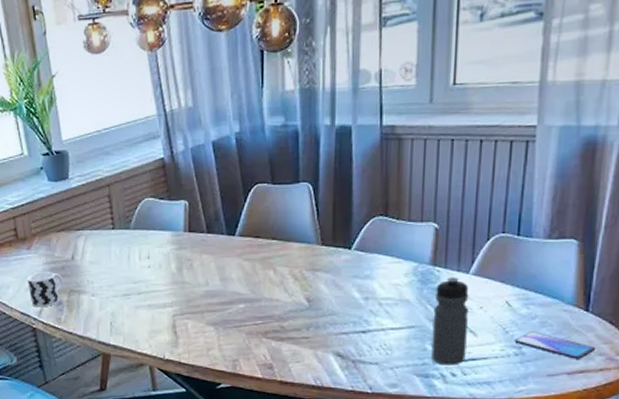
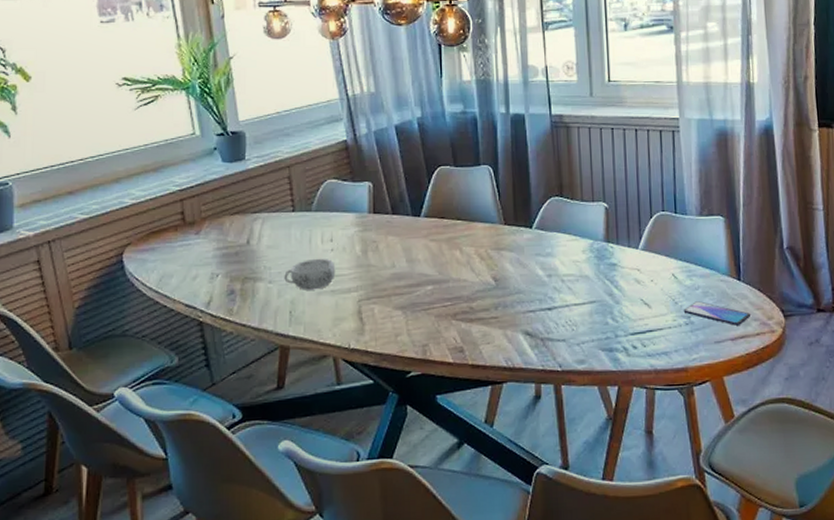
cup: present [27,272,63,308] -> none [194,258,236,298]
decorative bowl: none [105,274,152,304] -> present [284,258,336,290]
water bottle: present [431,277,469,366] -> none [611,253,644,338]

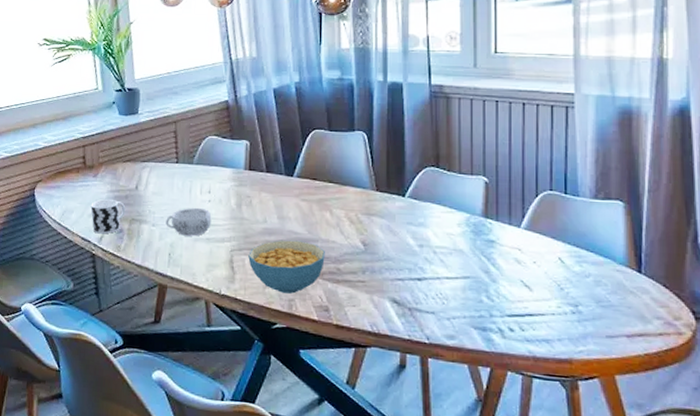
cup: none [194,258,236,298] -> present [90,199,126,234]
cereal bowl: none [377,283,457,339] -> present [248,240,325,294]
smartphone: present [683,301,751,326] -> none [570,290,653,322]

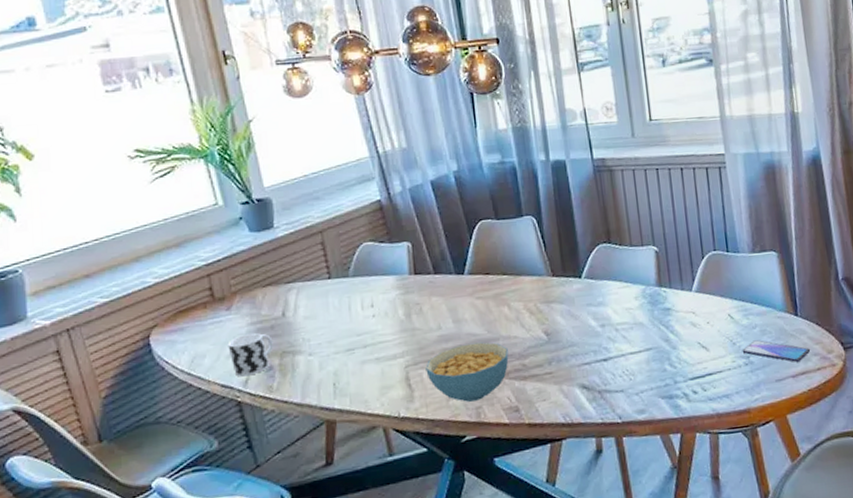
decorative bowl: present [166,207,212,237] -> none [325,325,379,361]
smartphone: none [570,290,653,322] -> present [742,340,811,362]

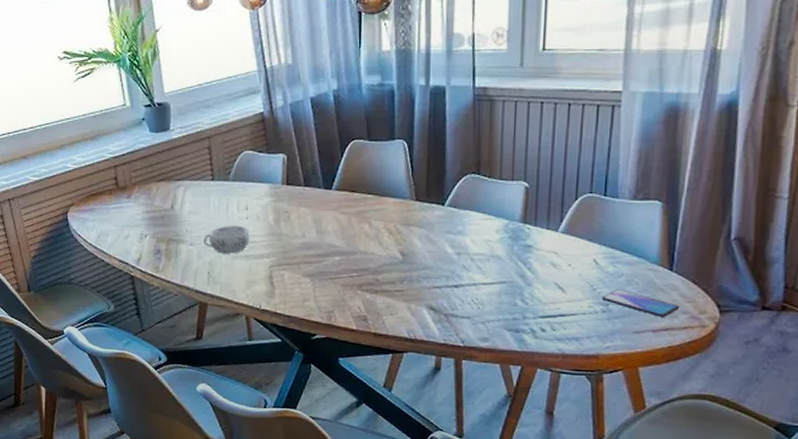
cup: present [227,333,274,377] -> none [126,221,162,256]
decorative bowl: none [325,325,379,361] -> present [203,225,250,254]
cereal bowl: present [425,342,509,402] -> none [287,253,364,306]

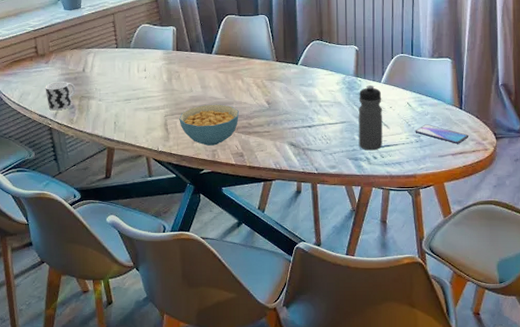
cup: none [126,221,162,256] -> present [45,82,75,111]
decorative bowl: present [203,225,250,254] -> none [110,83,148,107]
cereal bowl: none [287,253,364,306] -> present [179,104,239,146]
water bottle: none [521,235,558,321] -> present [358,85,383,151]

